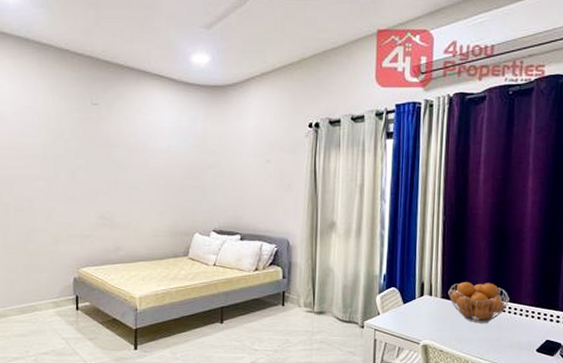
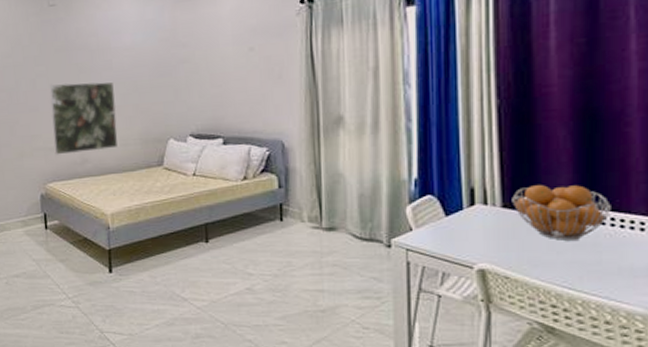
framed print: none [88,177,150,242] -> present [49,82,118,155]

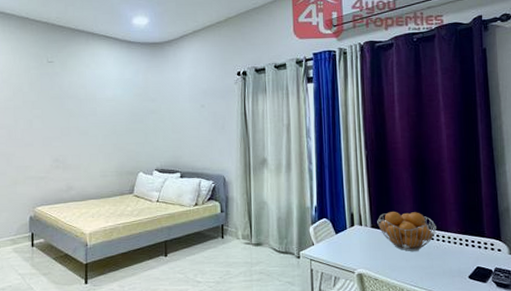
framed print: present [49,82,118,155] -> none [43,124,98,183]

